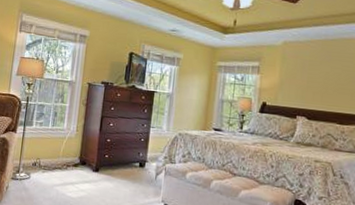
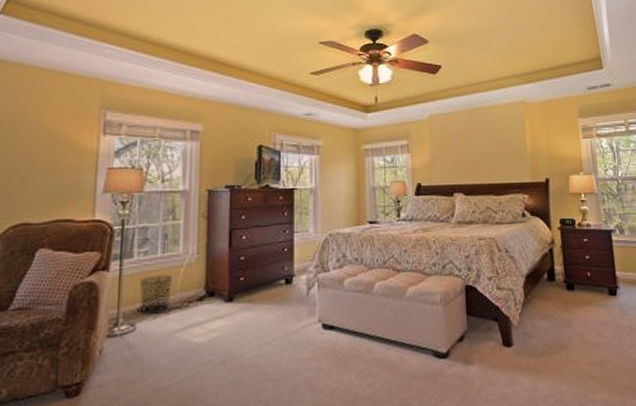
waste bin: none [34,141,58,170] -> present [139,274,172,315]

